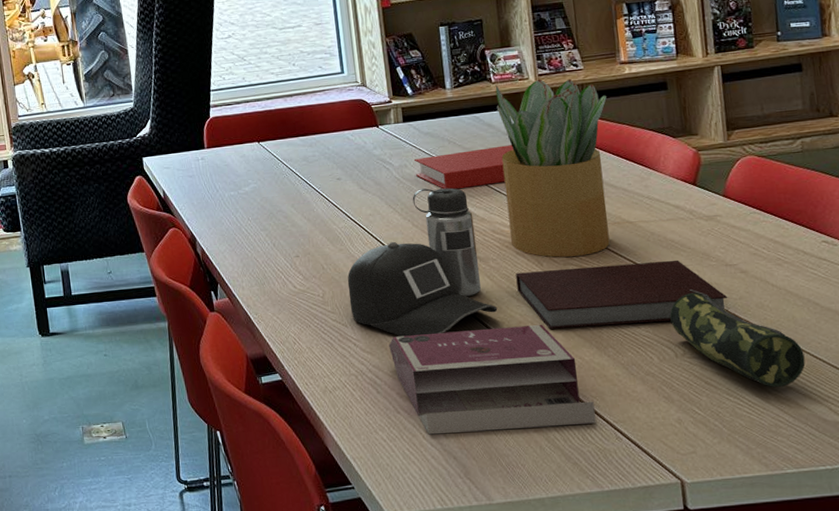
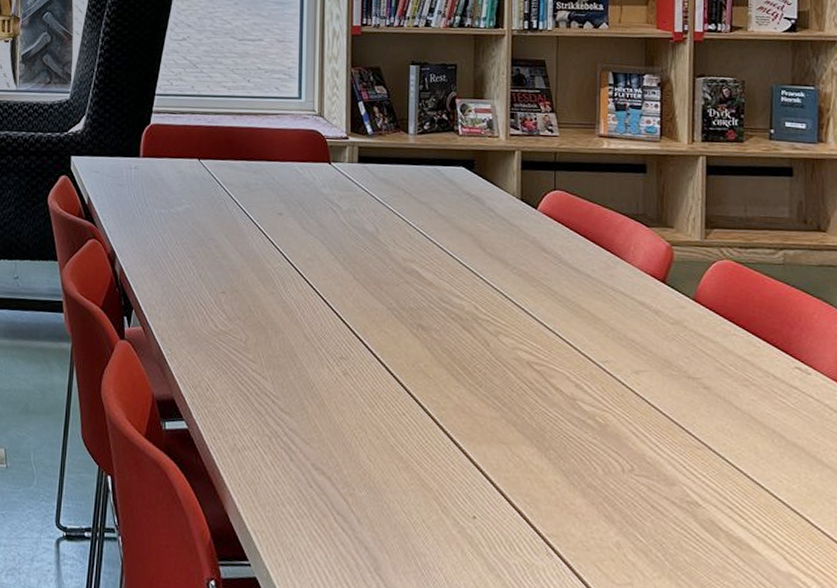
water bottle: present [347,187,498,337] -> none [273,239,434,405]
book: present [389,324,596,435] -> none [310,399,527,534]
book: present [413,145,514,190] -> none [364,204,473,247]
potted plant: present [495,78,610,258] -> none [459,138,580,342]
notebook: present [515,260,728,329] -> none [459,349,687,430]
pencil case: present [670,289,805,387] -> none [621,398,763,525]

